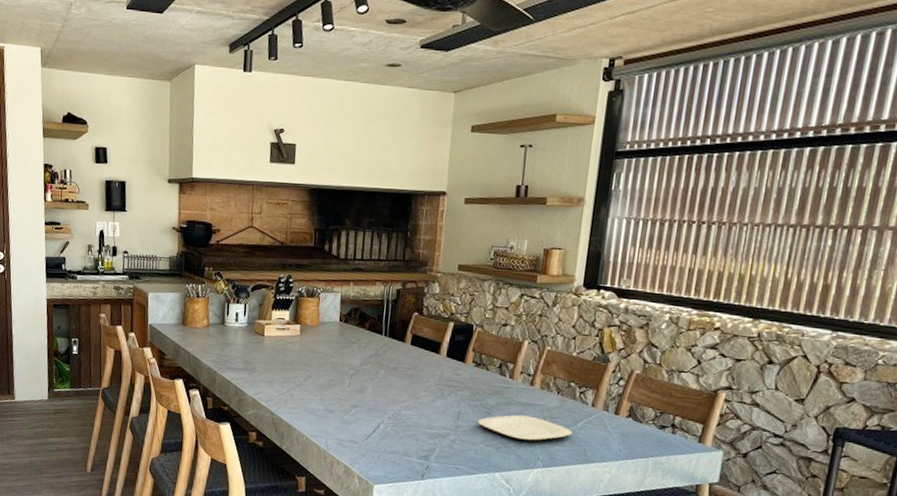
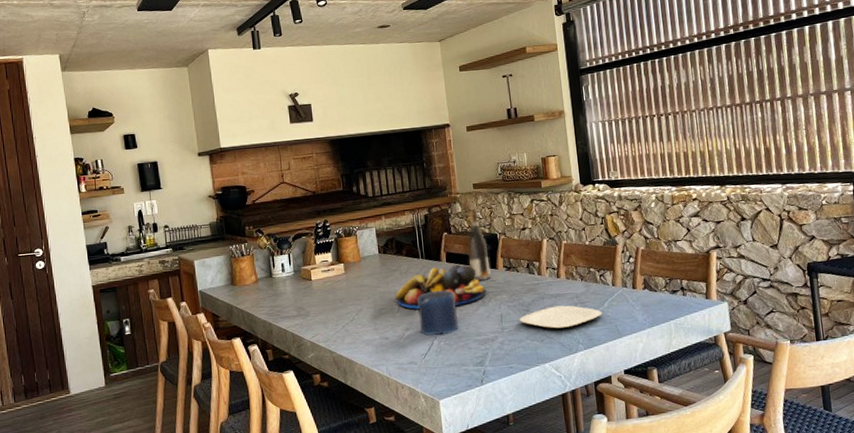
fruit bowl: none [348,347,448,393] -> present [395,264,487,309]
candle: none [368,372,413,421] -> present [418,290,459,337]
wine bottle: none [436,293,461,372] -> present [467,209,491,281]

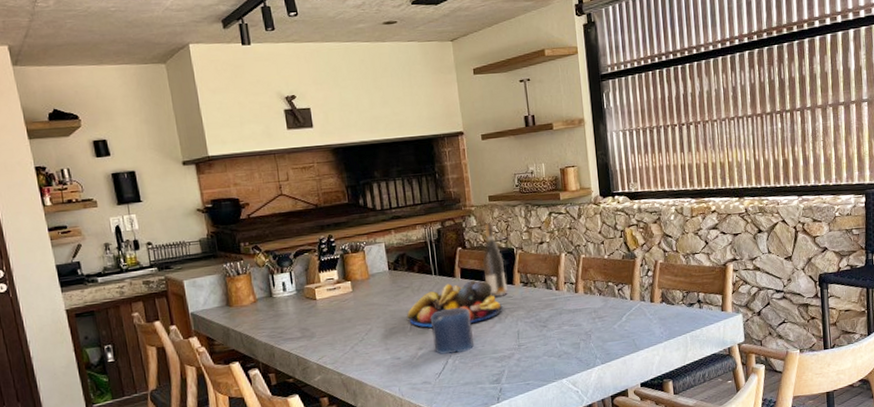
plate: present [519,305,602,329] -> none [536,320,620,344]

